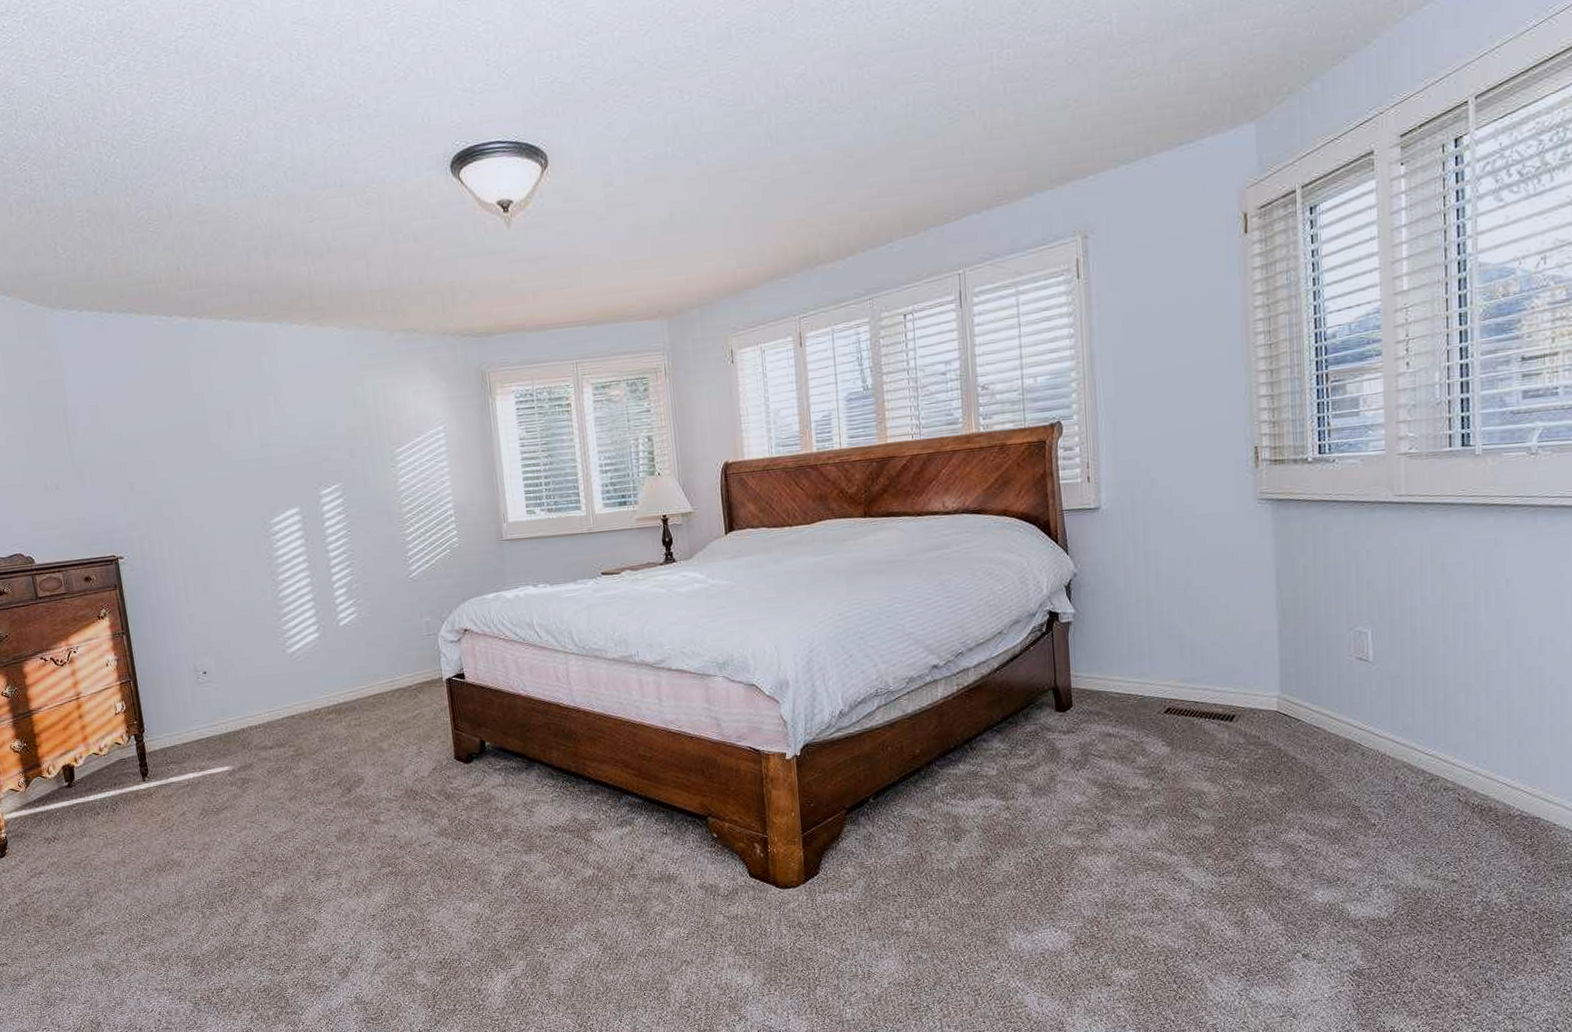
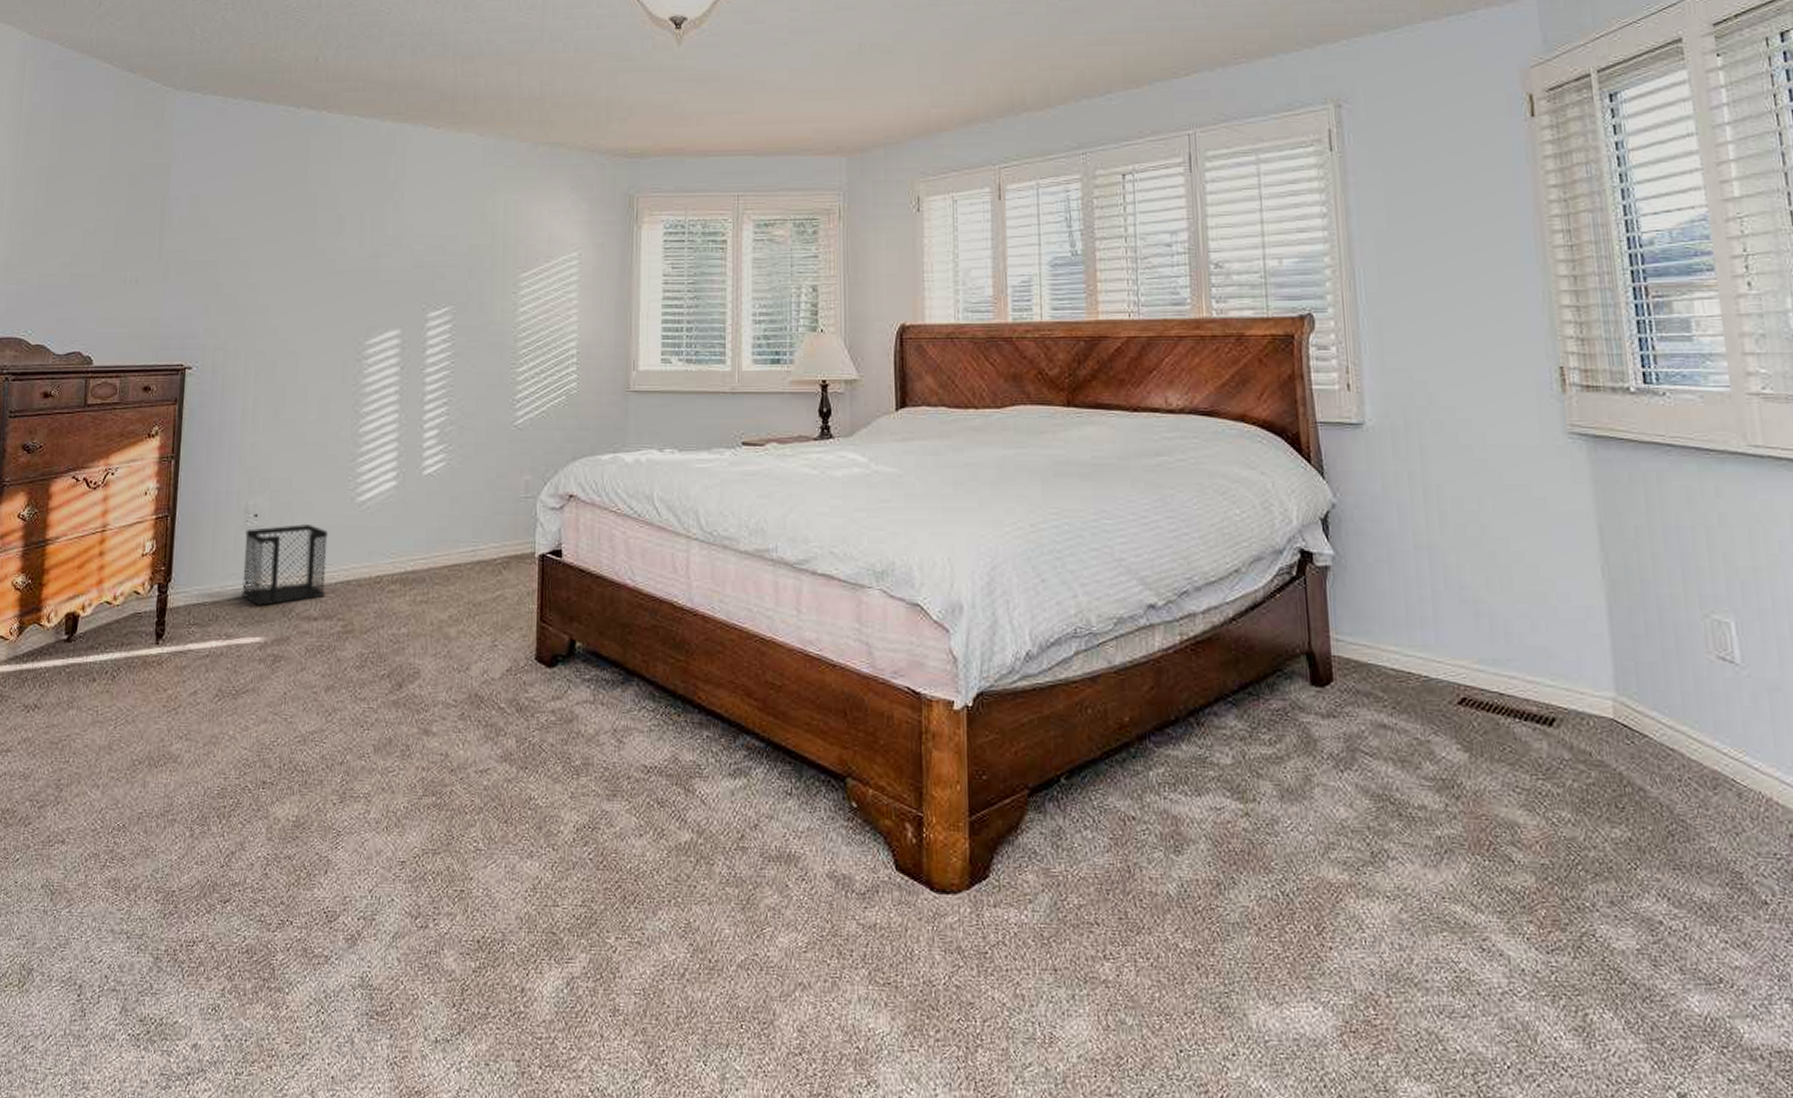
wastebasket: none [199,675,275,743] -> present [242,524,328,606]

